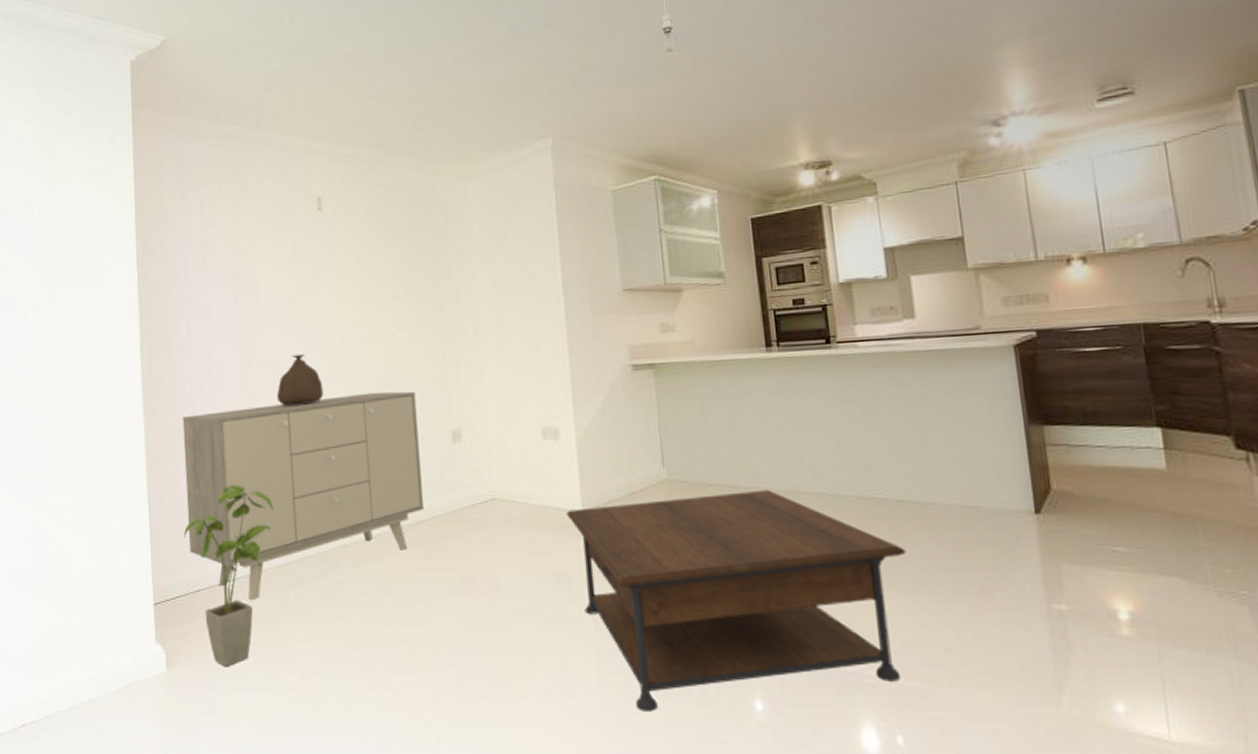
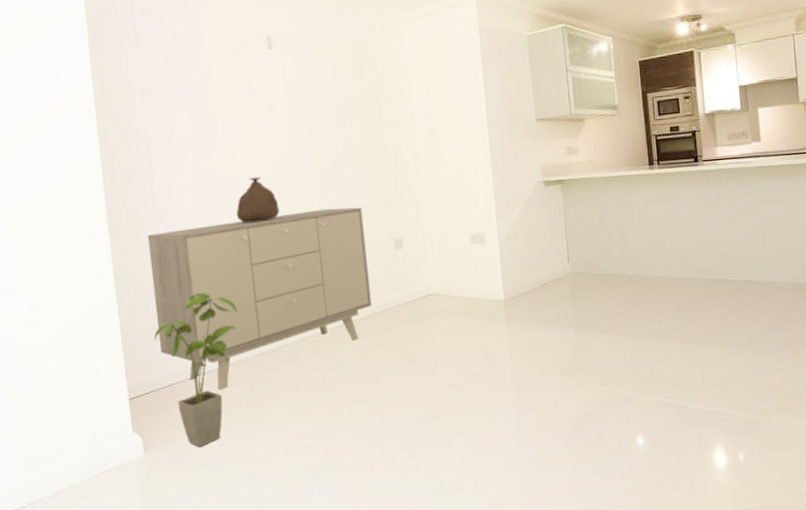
coffee table: present [566,489,906,712] -> none [491,277,749,453]

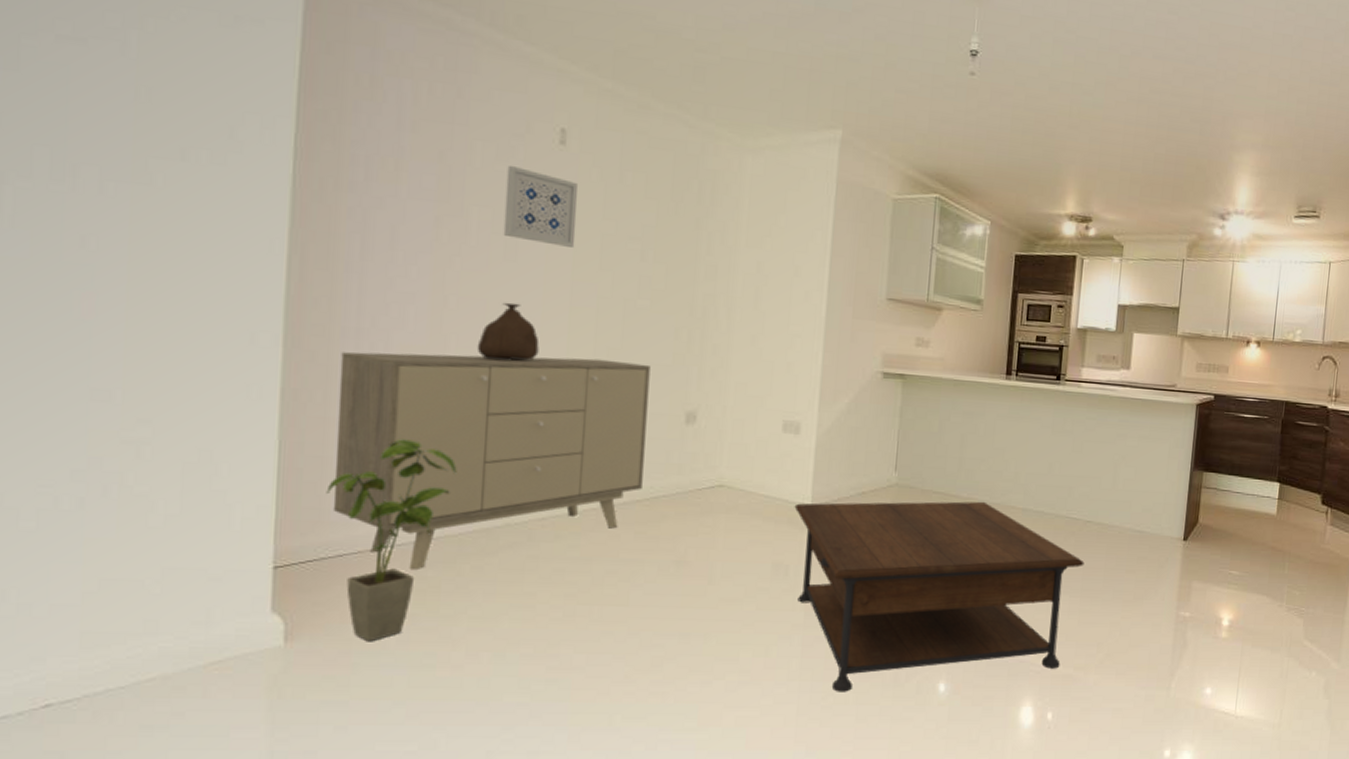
wall art: none [234,72,292,128] -> present [503,165,579,248]
coffee table: none [491,277,749,453] -> present [794,501,1085,692]

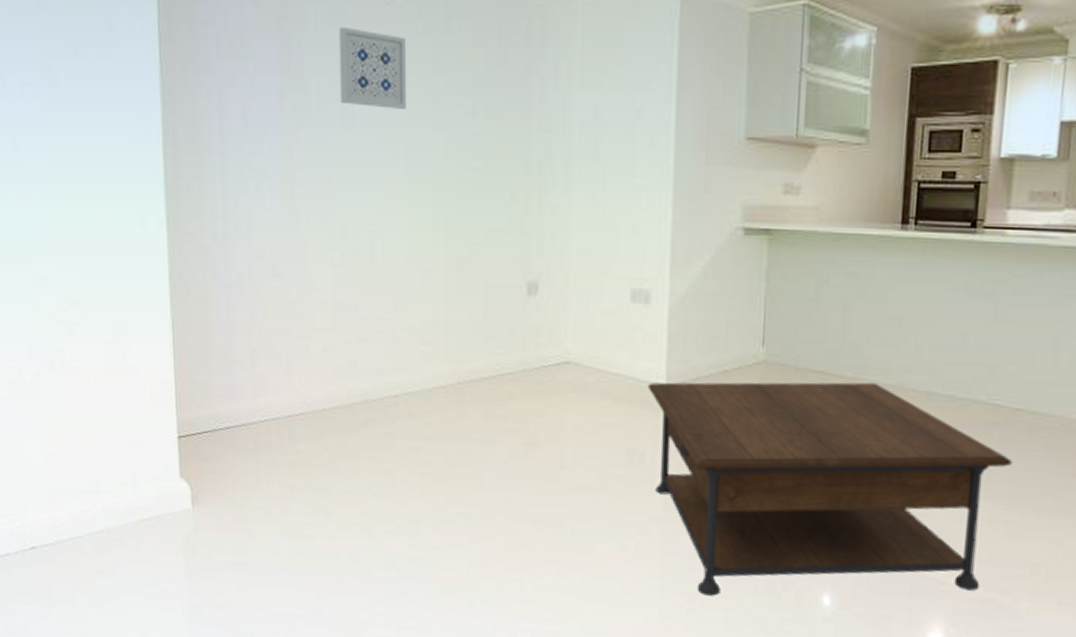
house plant: present [326,439,457,642] -> none [212,316,317,510]
sideboard: present [332,352,651,571] -> none [212,227,489,444]
bag: present [477,302,540,361] -> none [325,173,381,235]

